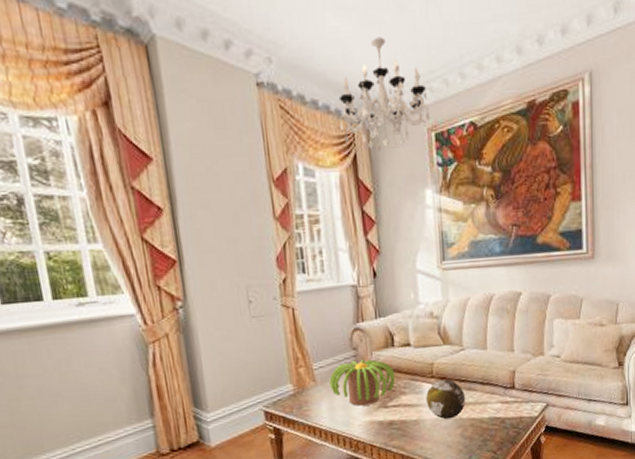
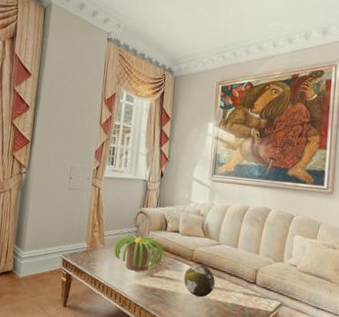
chandelier: present [338,37,430,153] -> none [156,20,220,93]

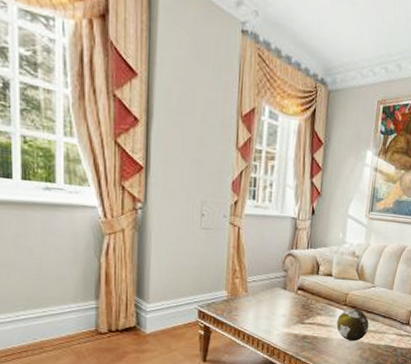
plant: present [114,235,164,272] -> none [259,280,315,319]

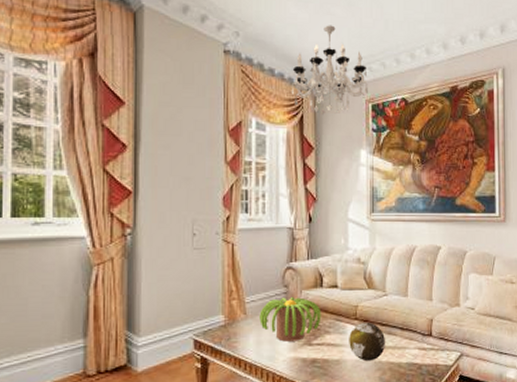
plant: none [259,280,315,319] -> present [259,296,321,342]
chandelier: none [306,16,383,112] -> present [291,25,368,116]

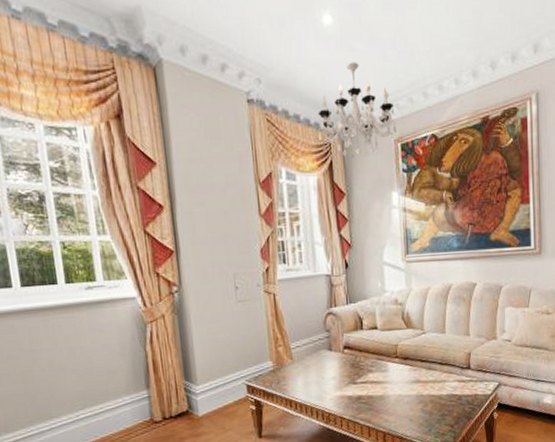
plant: present [259,296,321,342] -> none [305,340,364,382]
decorative orb: present [349,322,386,362] -> none [391,359,427,396]

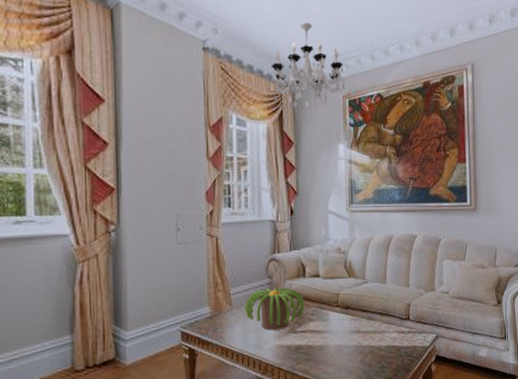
plant: none [305,340,364,382] -> present [245,286,305,330]

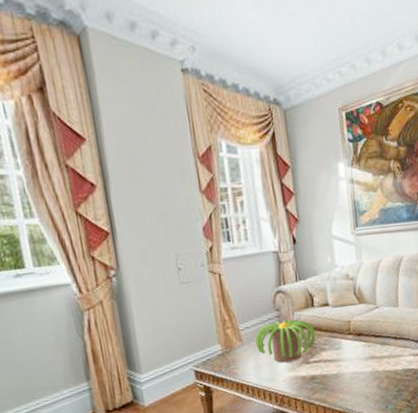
chandelier: present [270,22,345,111] -> none [257,27,340,130]

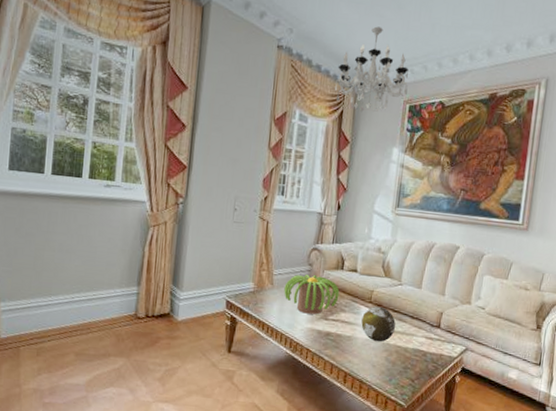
chandelier: none [257,27,340,130] -> present [334,26,409,113]
decorative orb: none [344,335,382,373] -> present [361,306,396,342]

